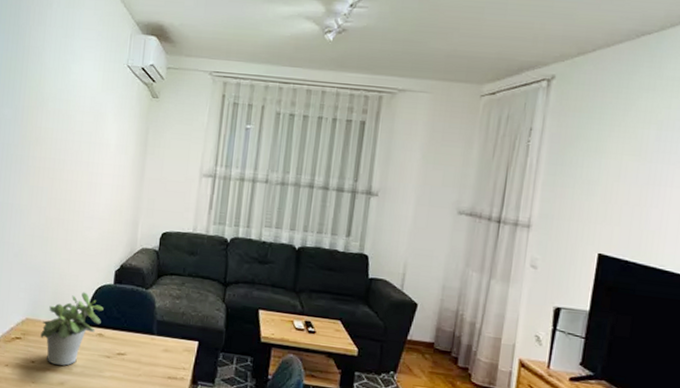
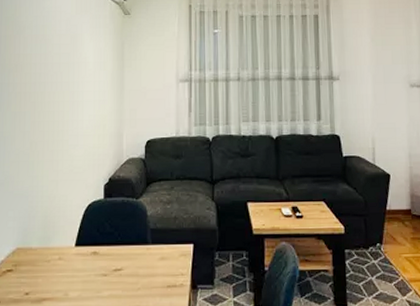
potted plant: present [40,292,104,366] -> none [33,211,96,292]

